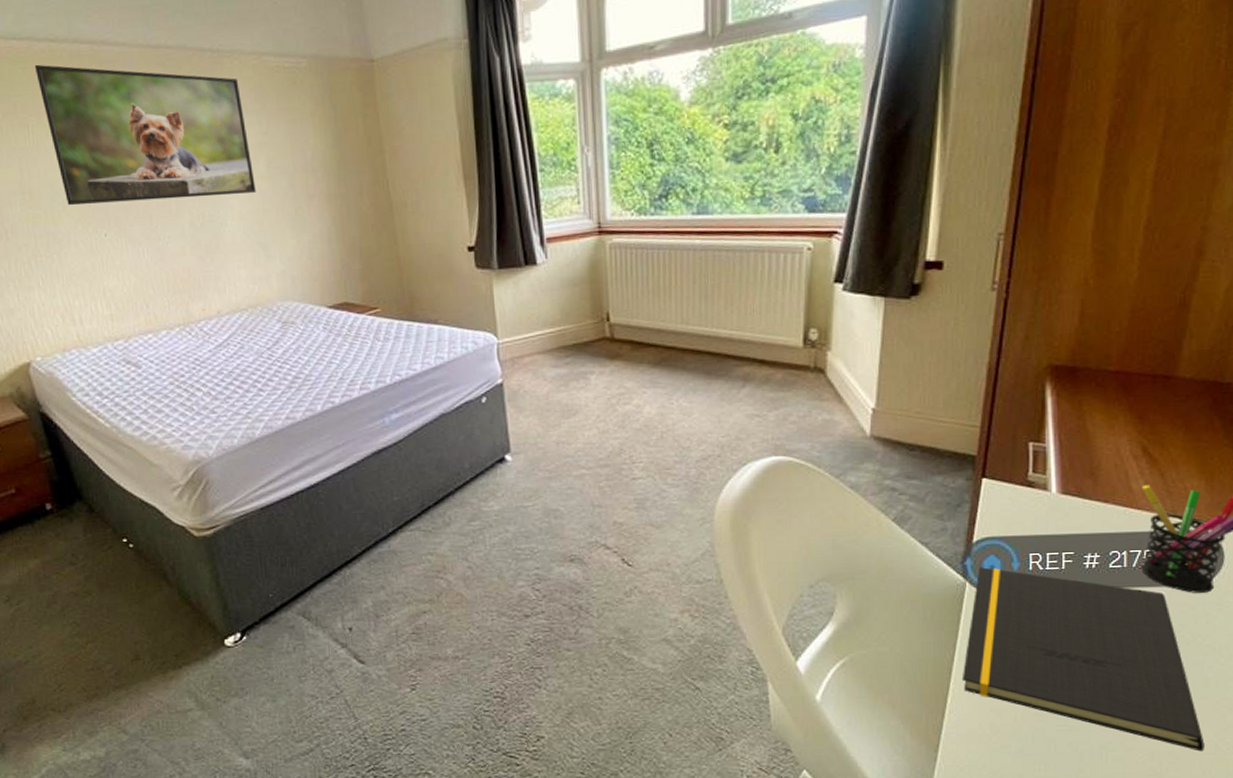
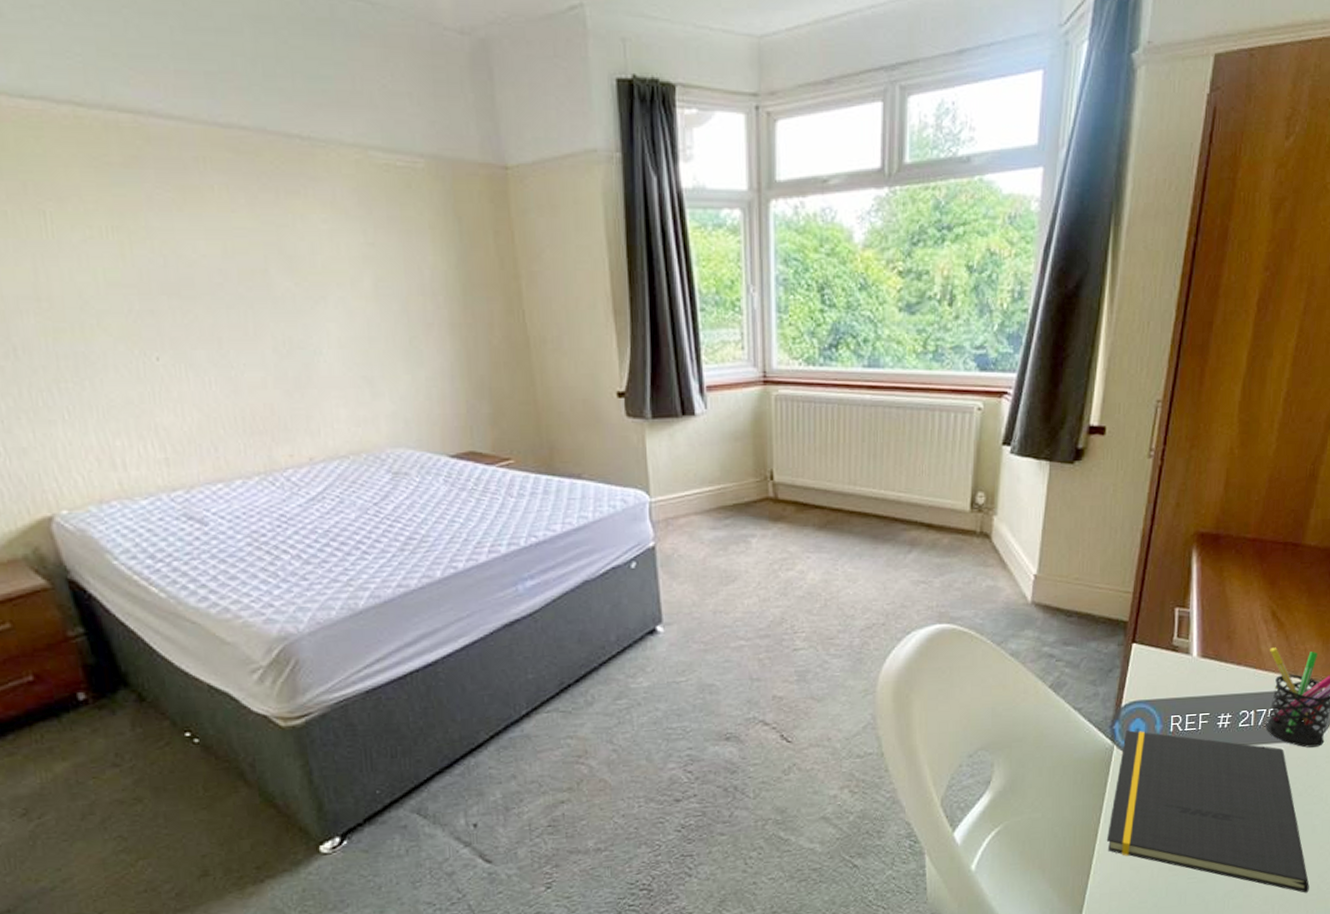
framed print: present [34,64,256,206] -> none [52,133,359,320]

